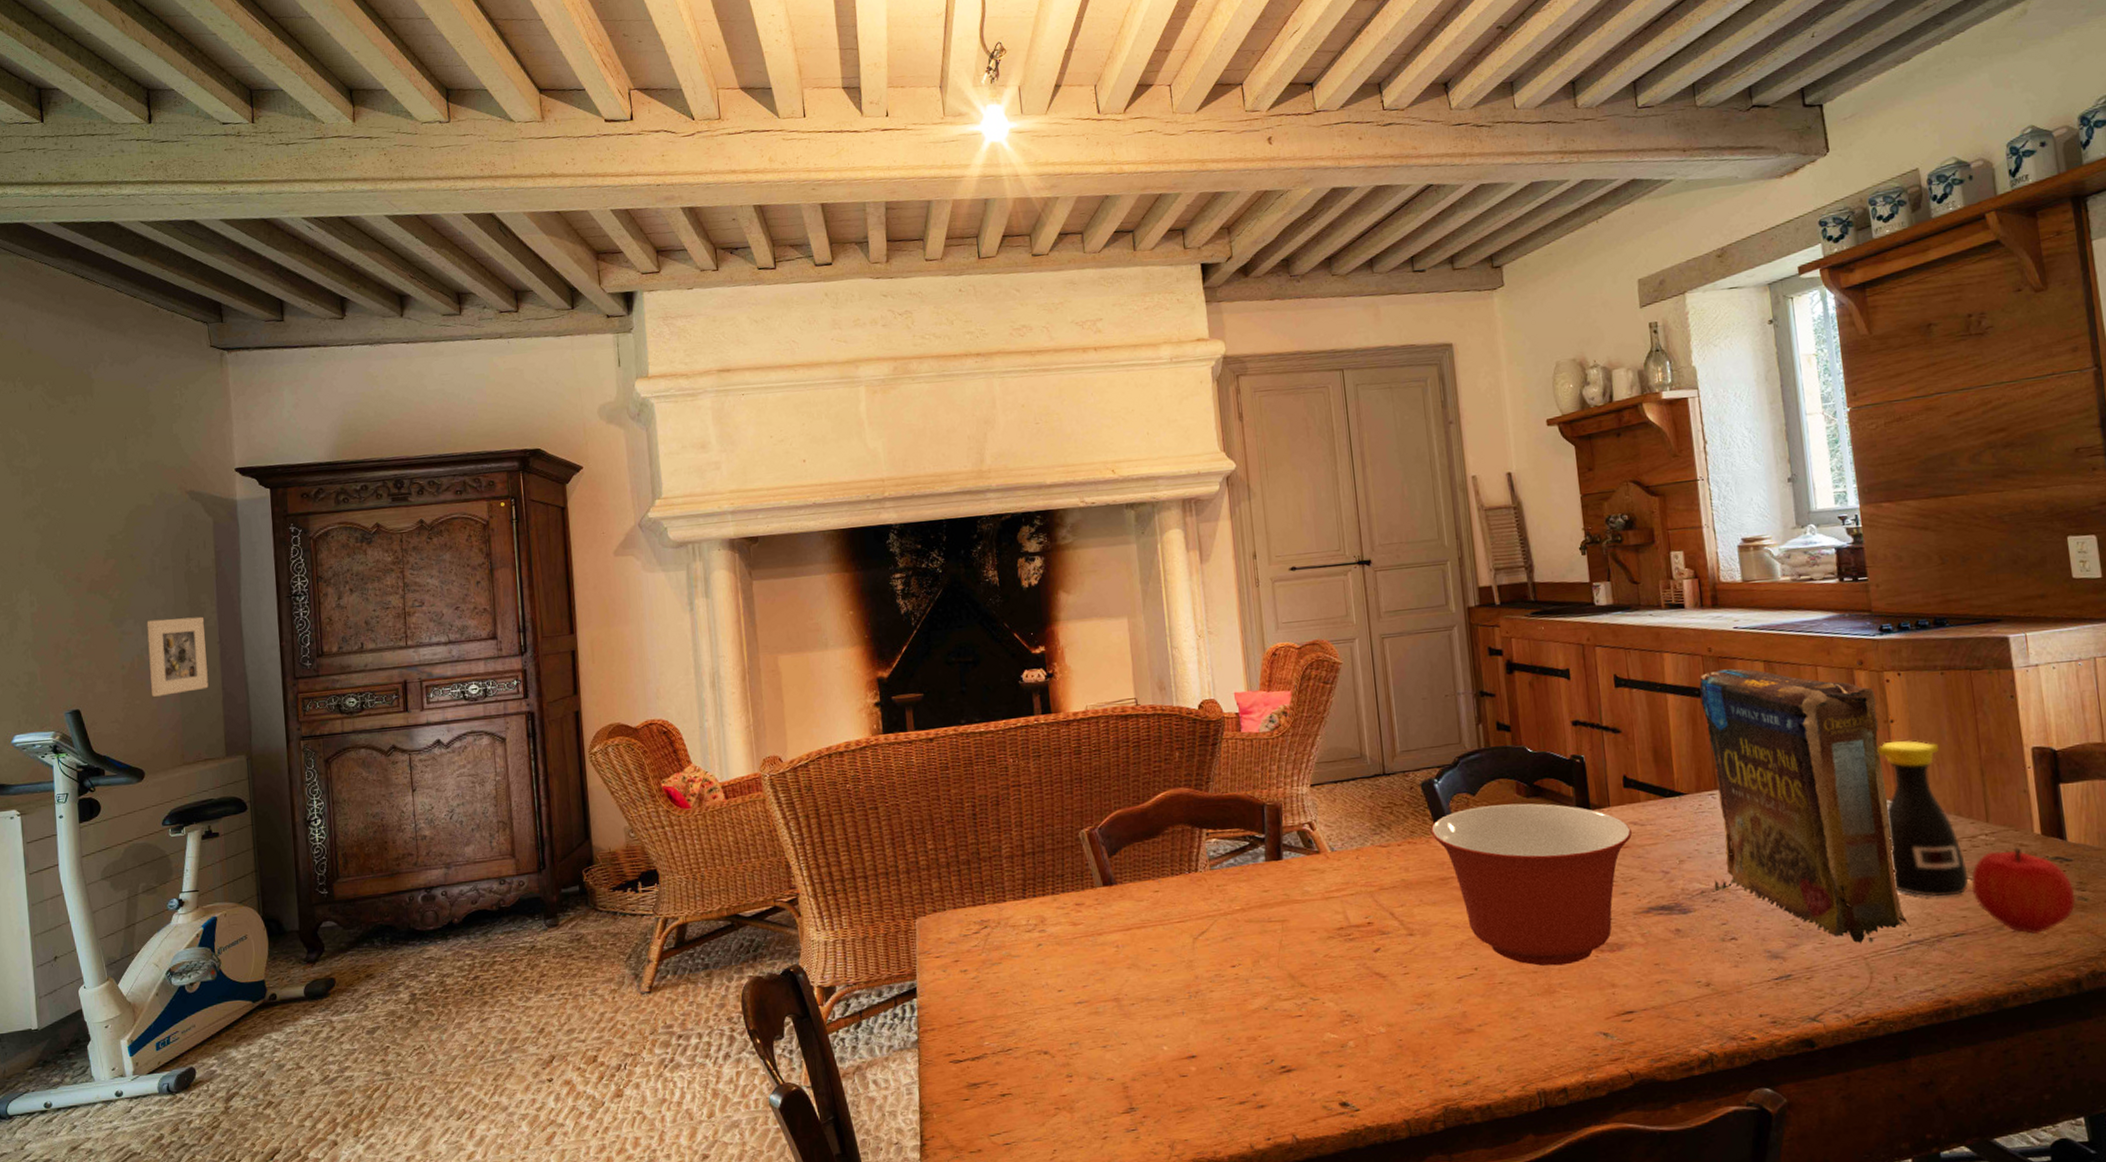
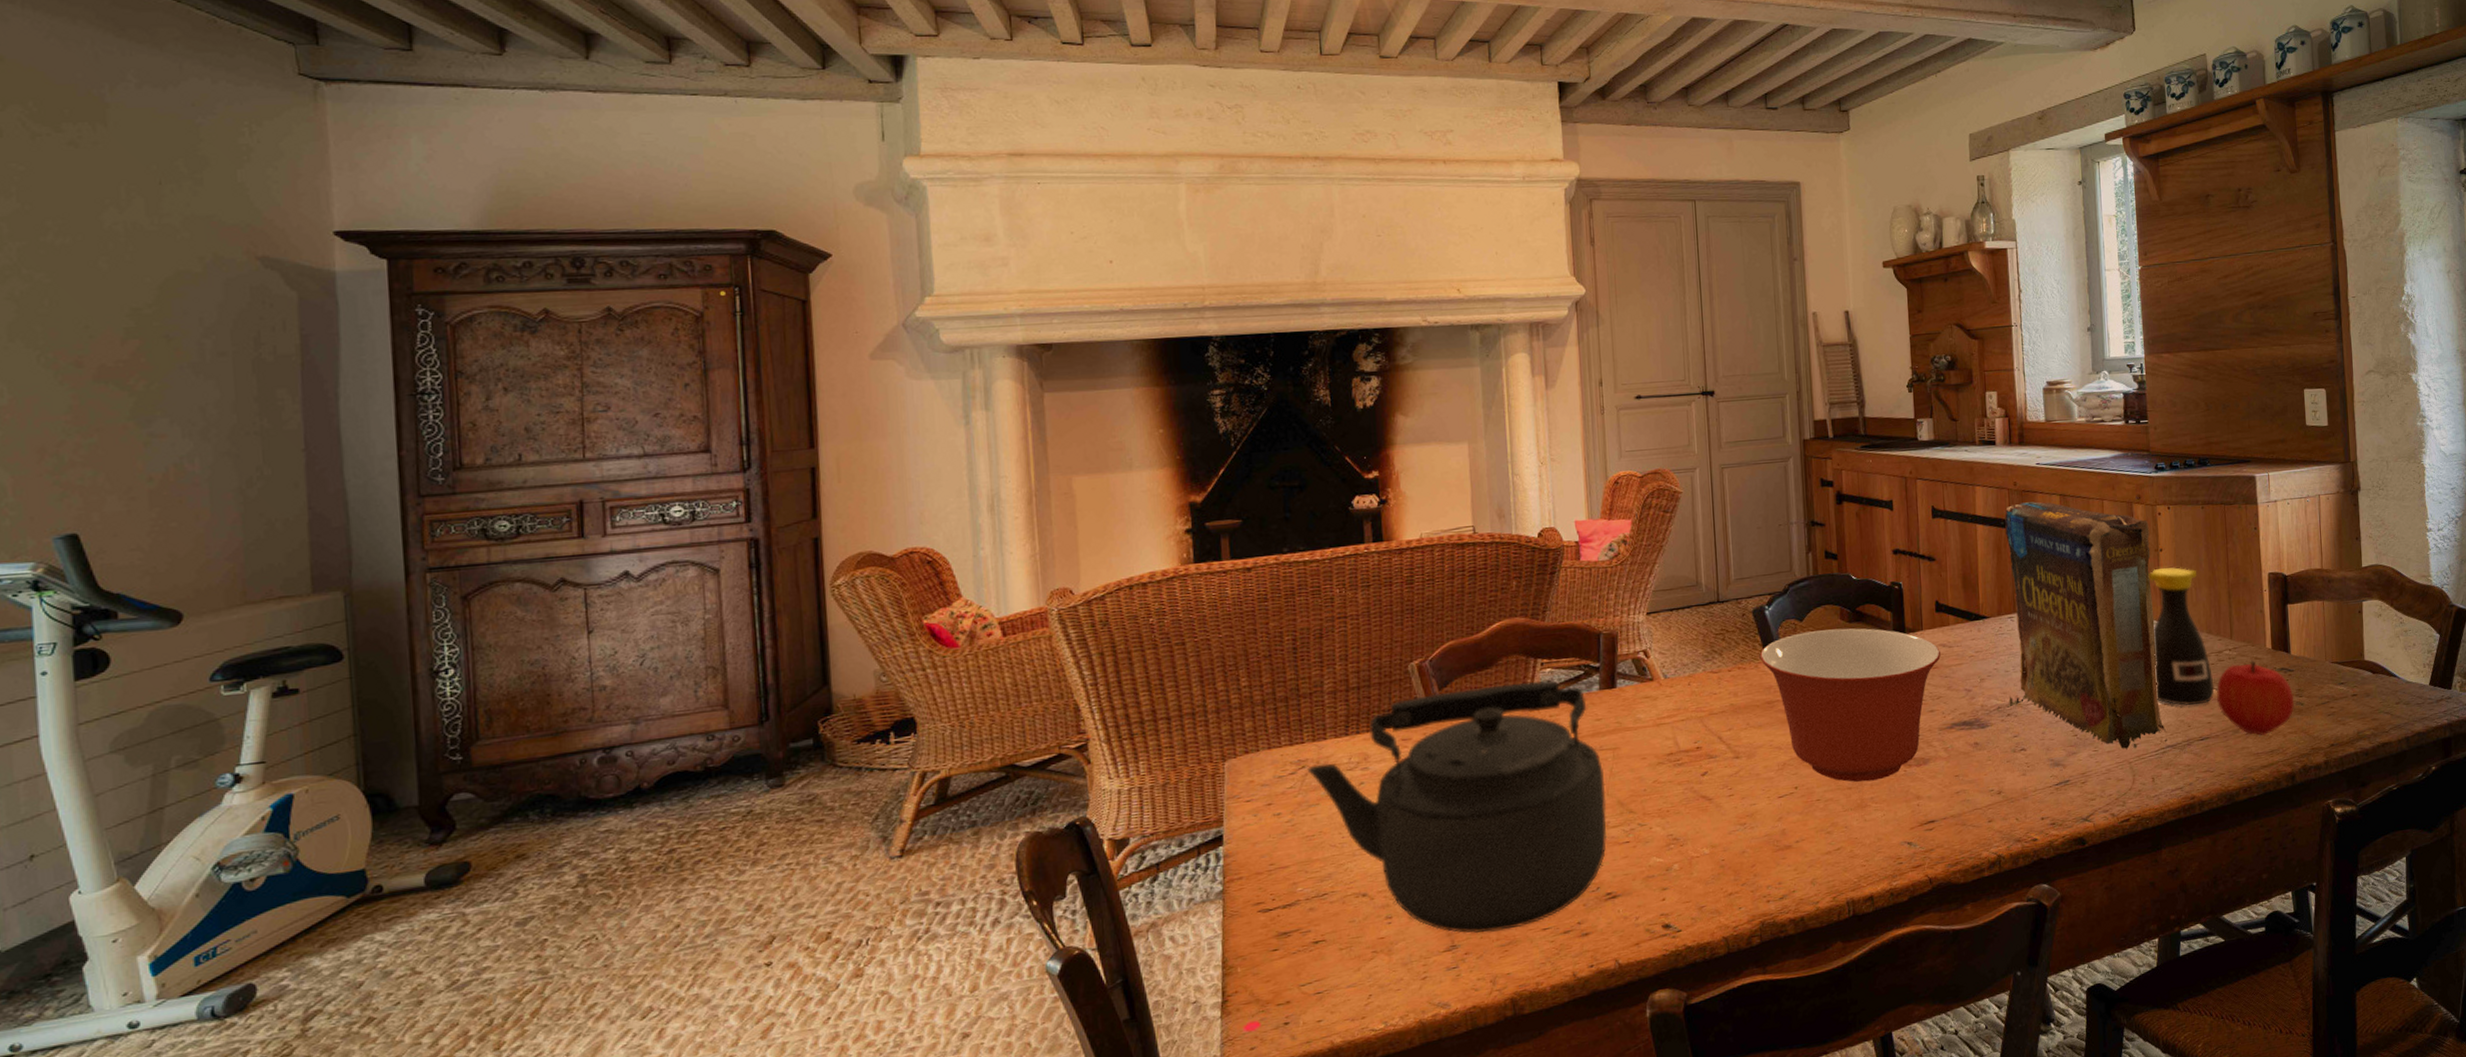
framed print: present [146,616,209,697] -> none [189,416,287,518]
kettle: none [989,849,1279,1098] -> present [1307,679,1607,934]

